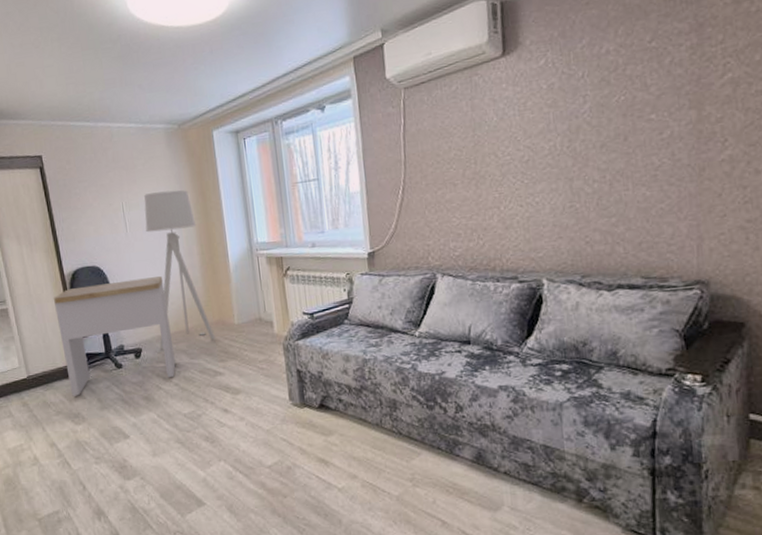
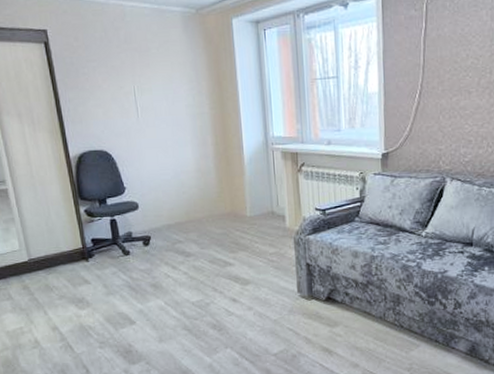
desk: present [53,276,176,396] -> none [57,165,185,281]
floor lamp: present [144,190,215,350] -> none [157,77,227,238]

